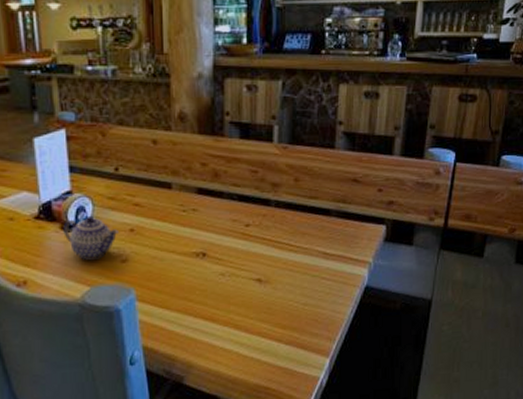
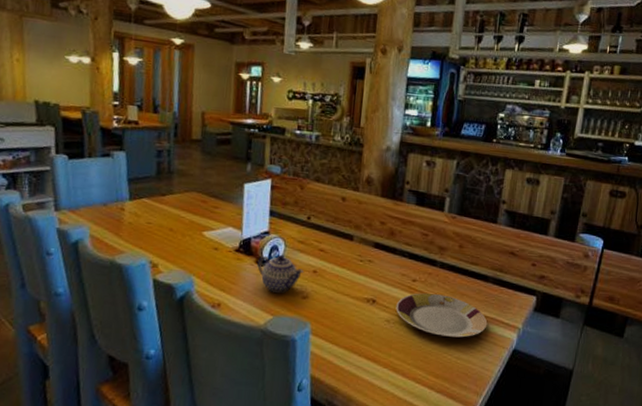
plate: none [230,237,334,284] -> present [396,293,488,338]

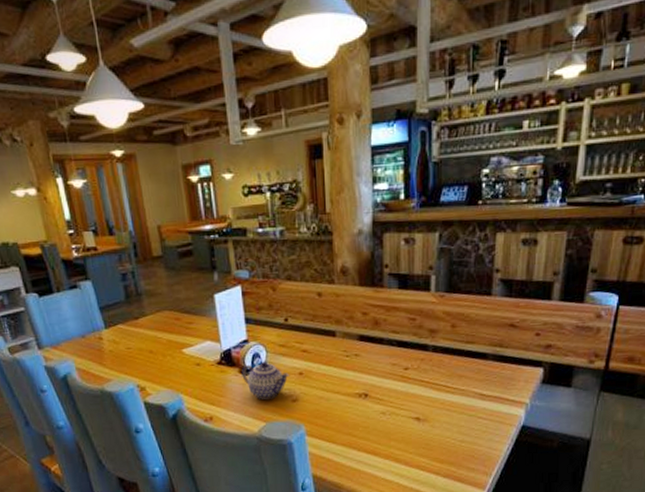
plate: present [396,293,488,338] -> none [390,379,491,423]

